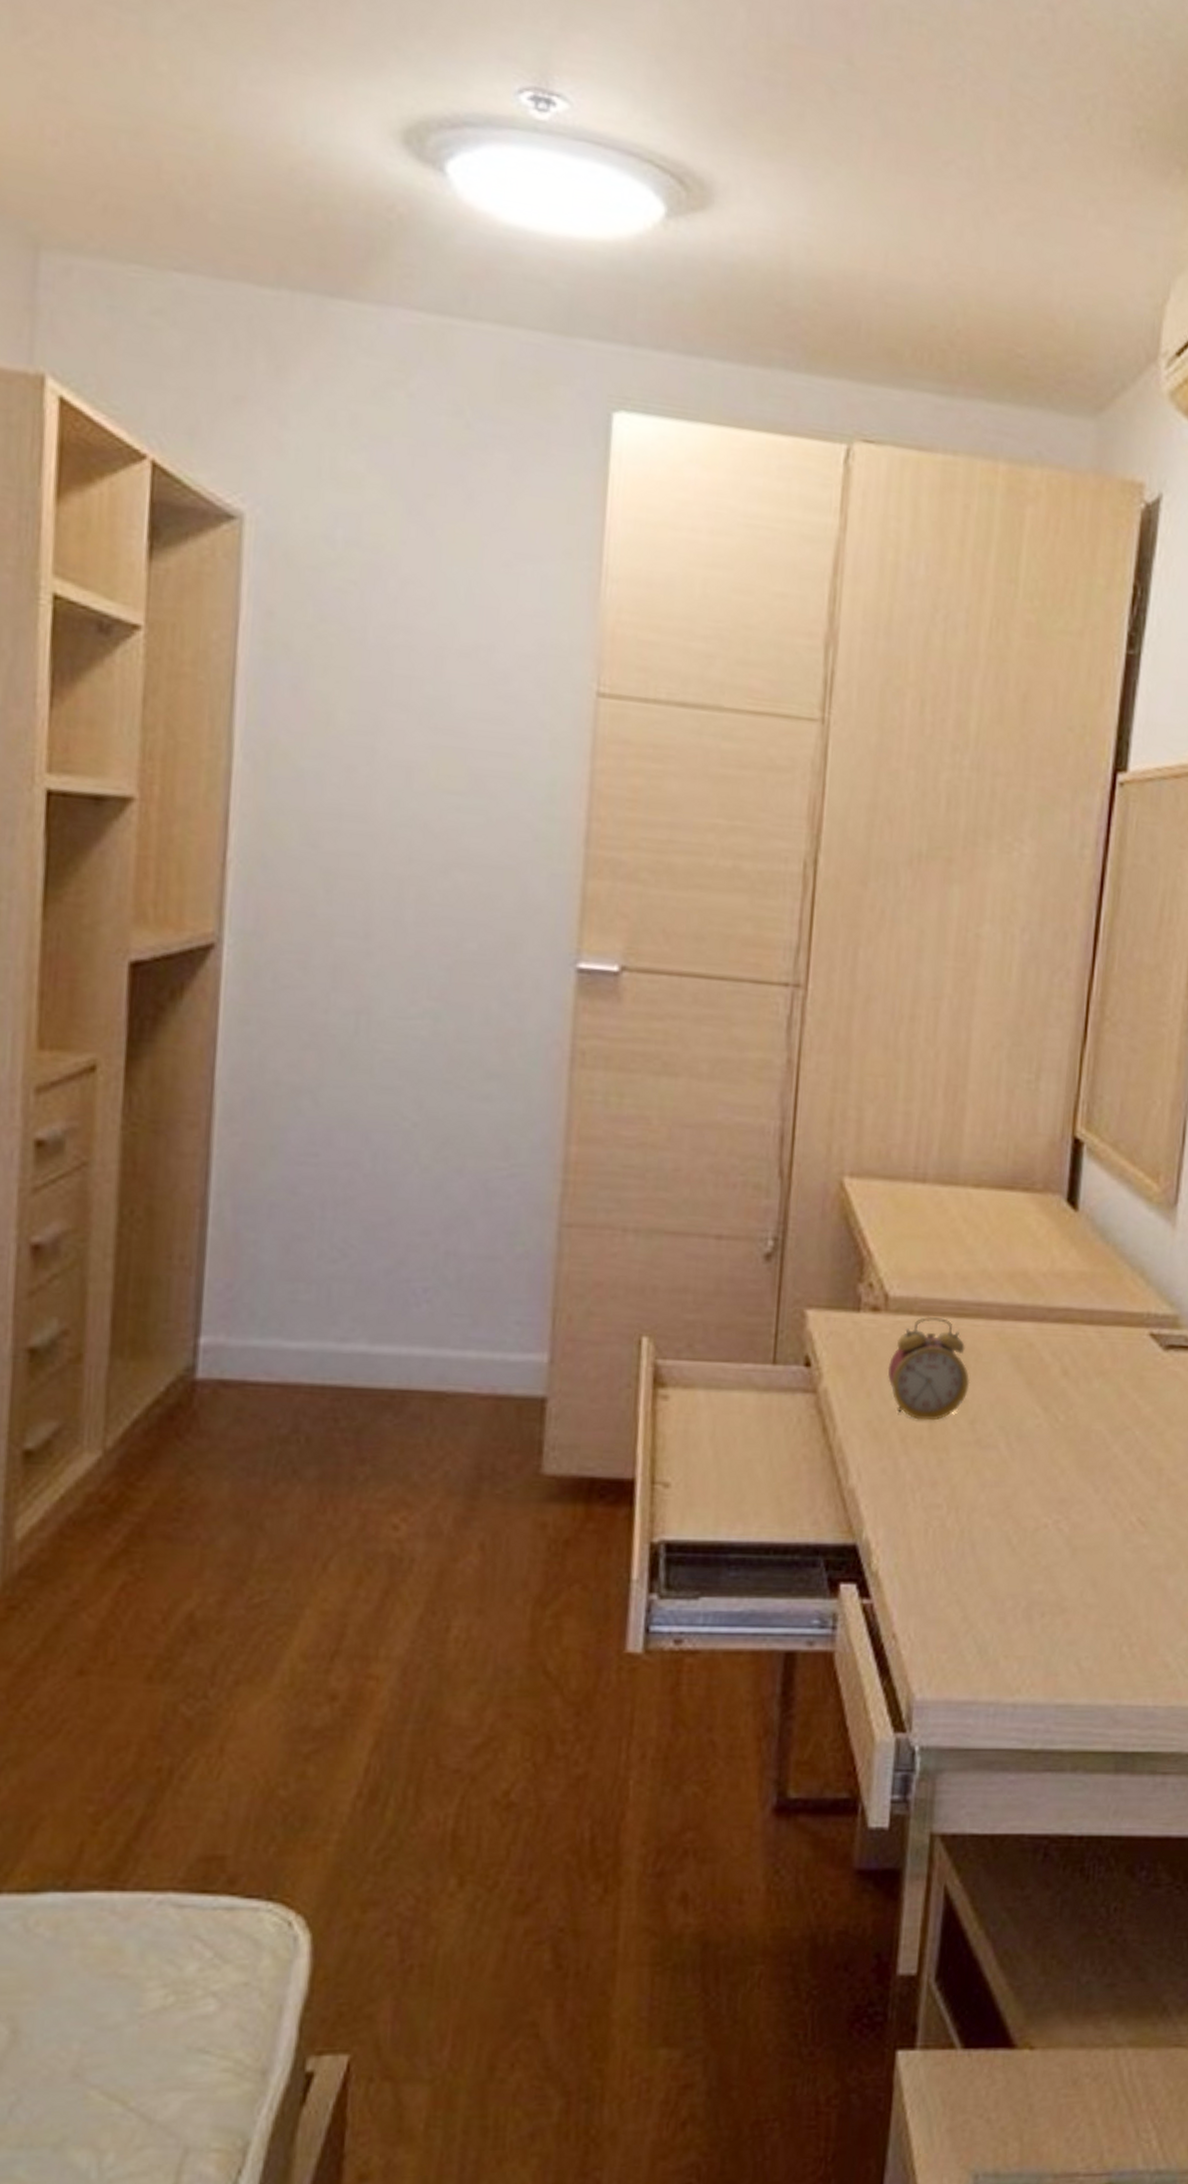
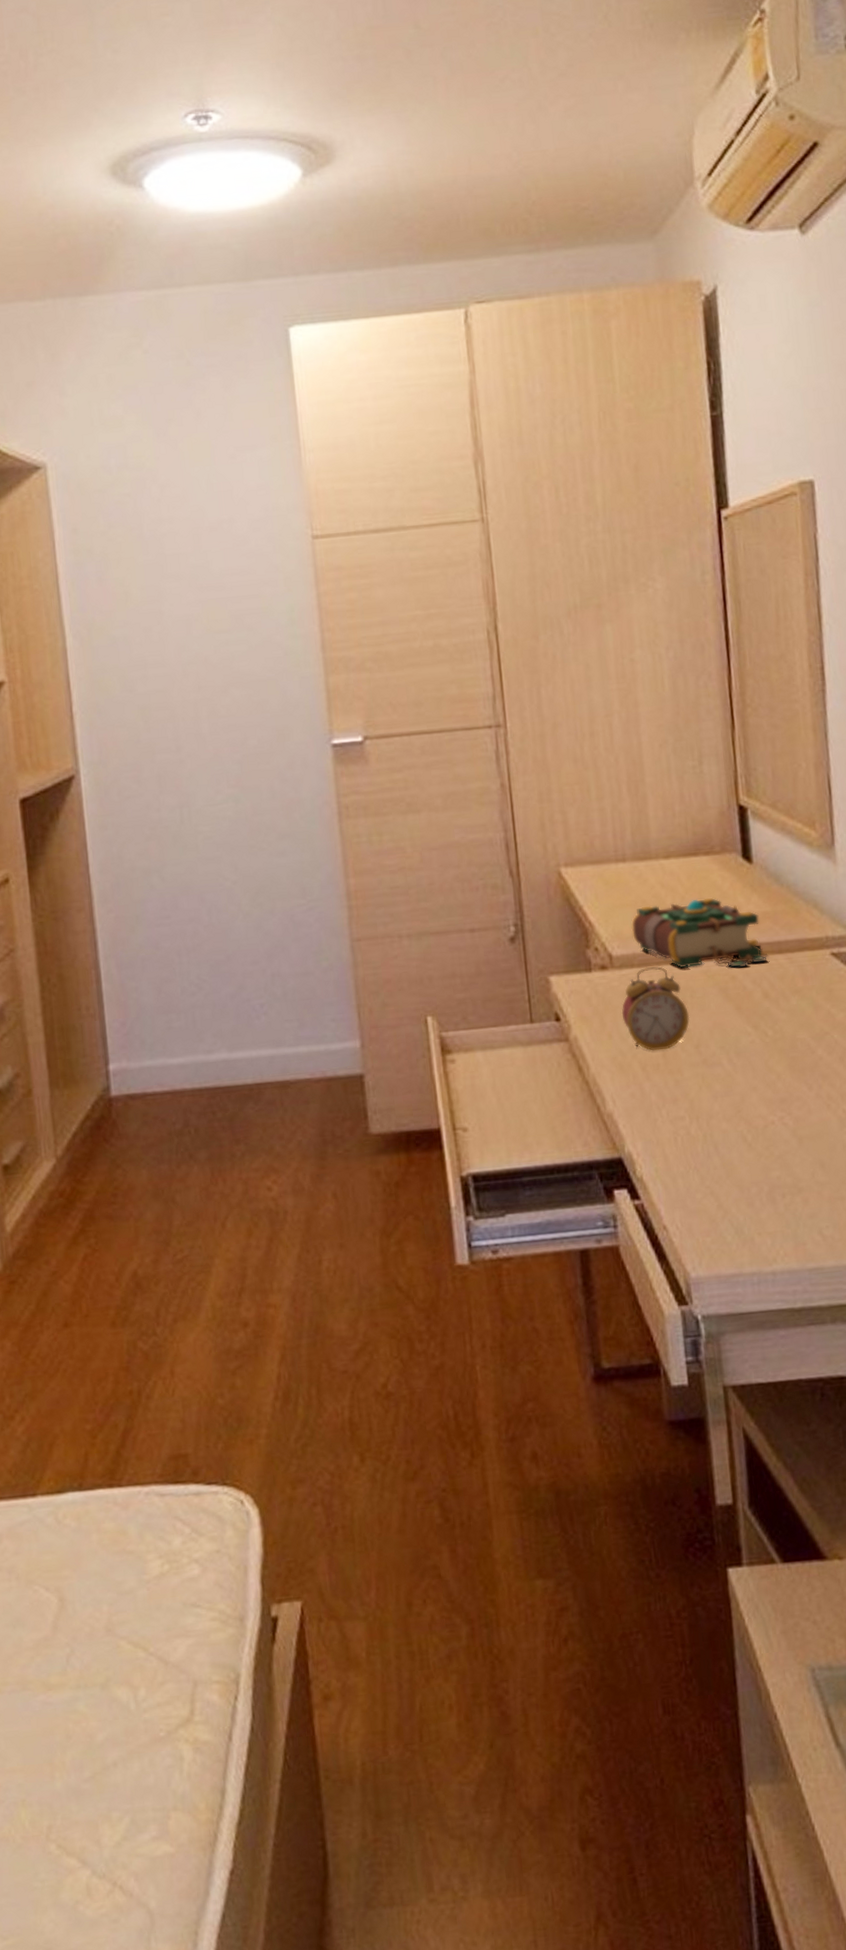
book: none [917,1241,1074,1335] -> present [631,897,767,968]

